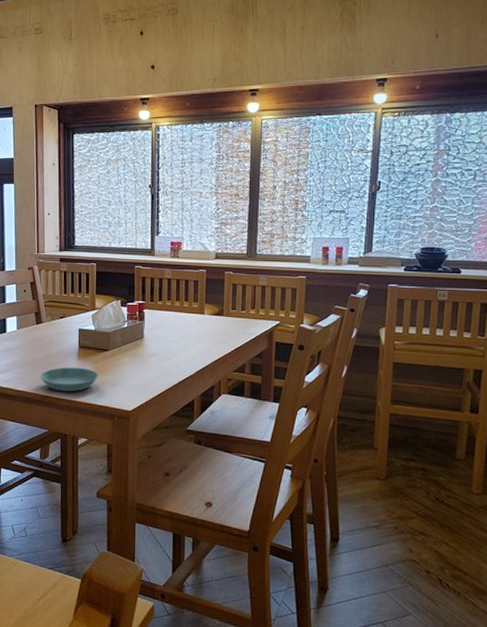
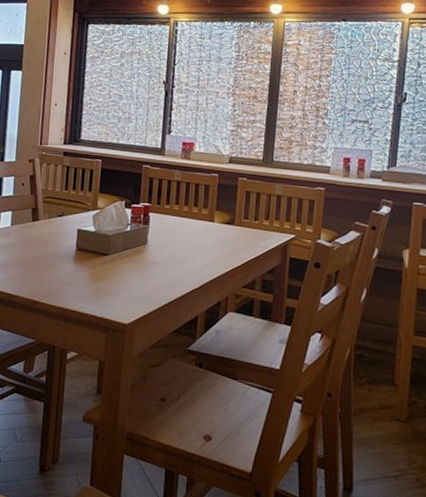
saucer: present [40,367,98,392] -> none [31,270,95,299]

